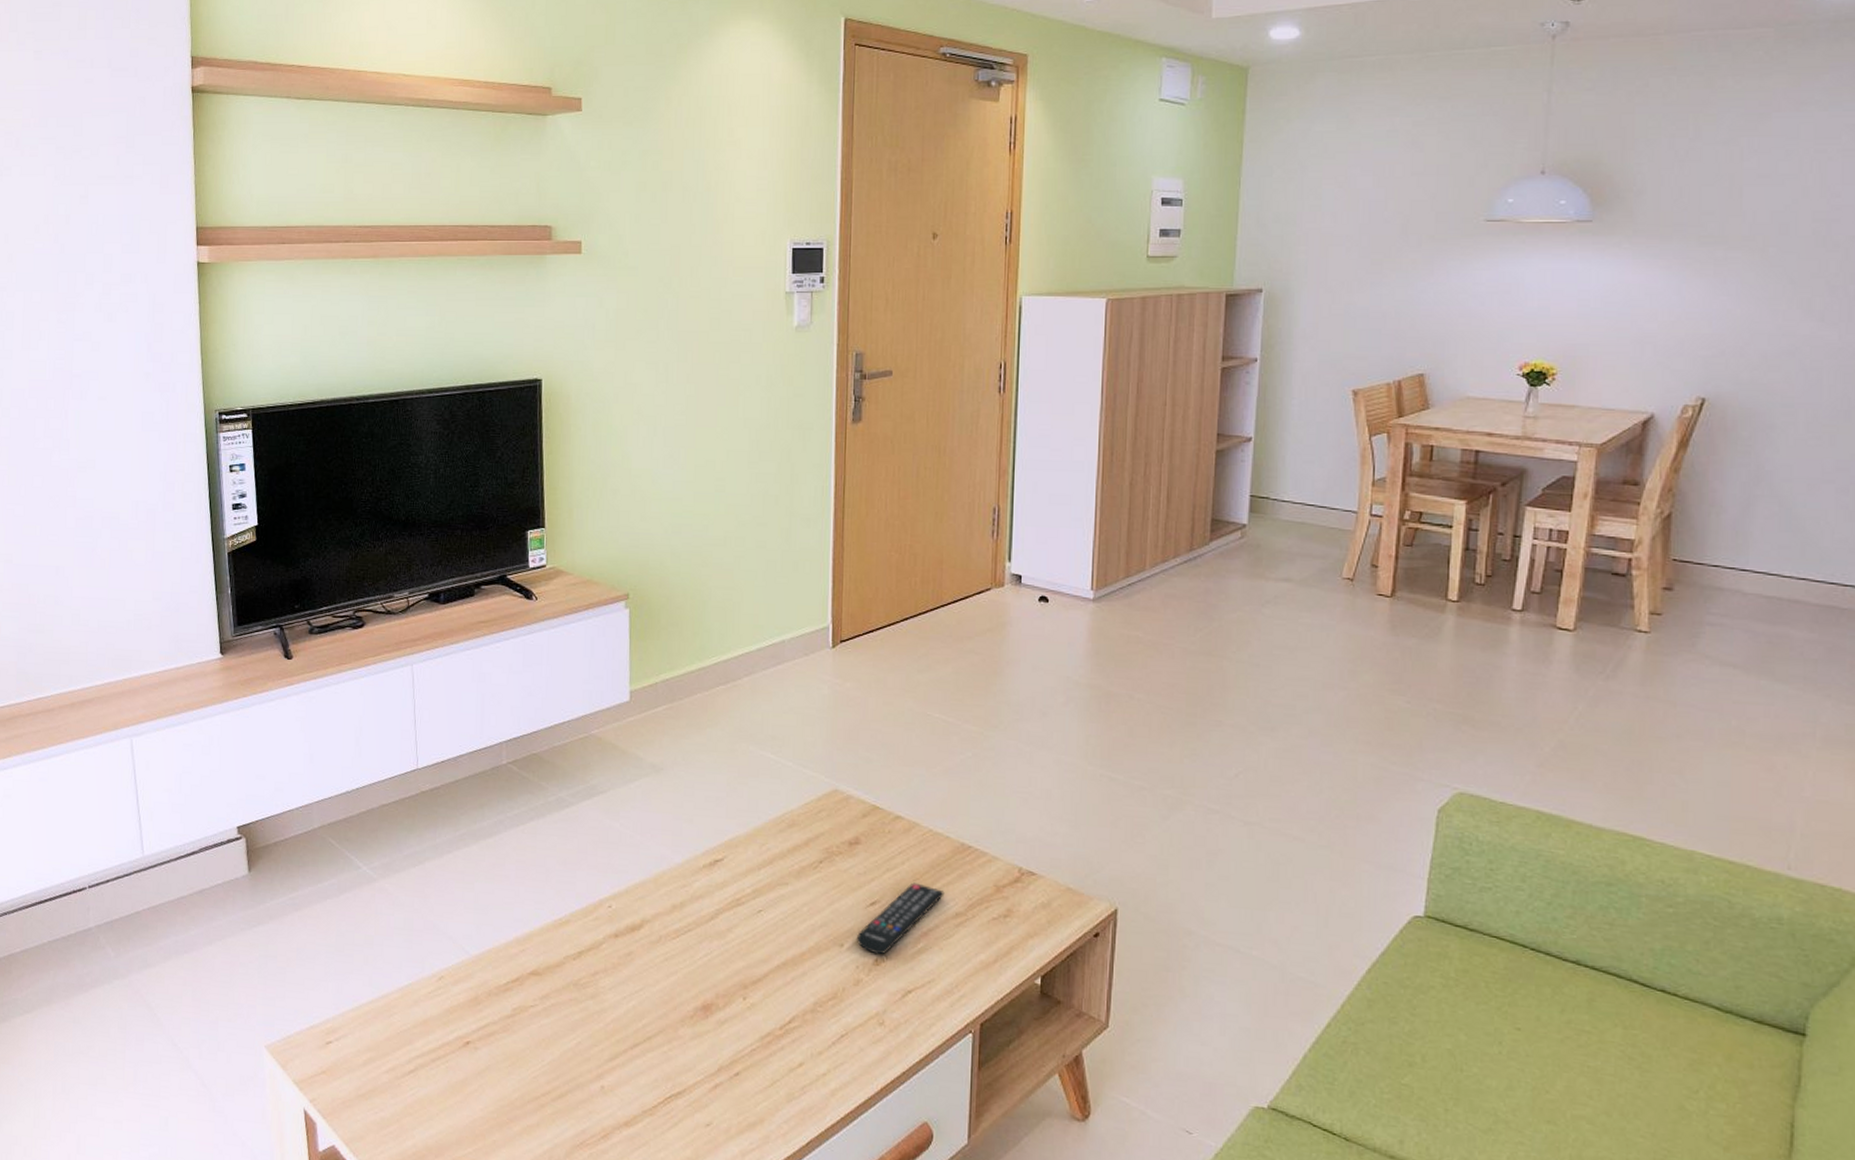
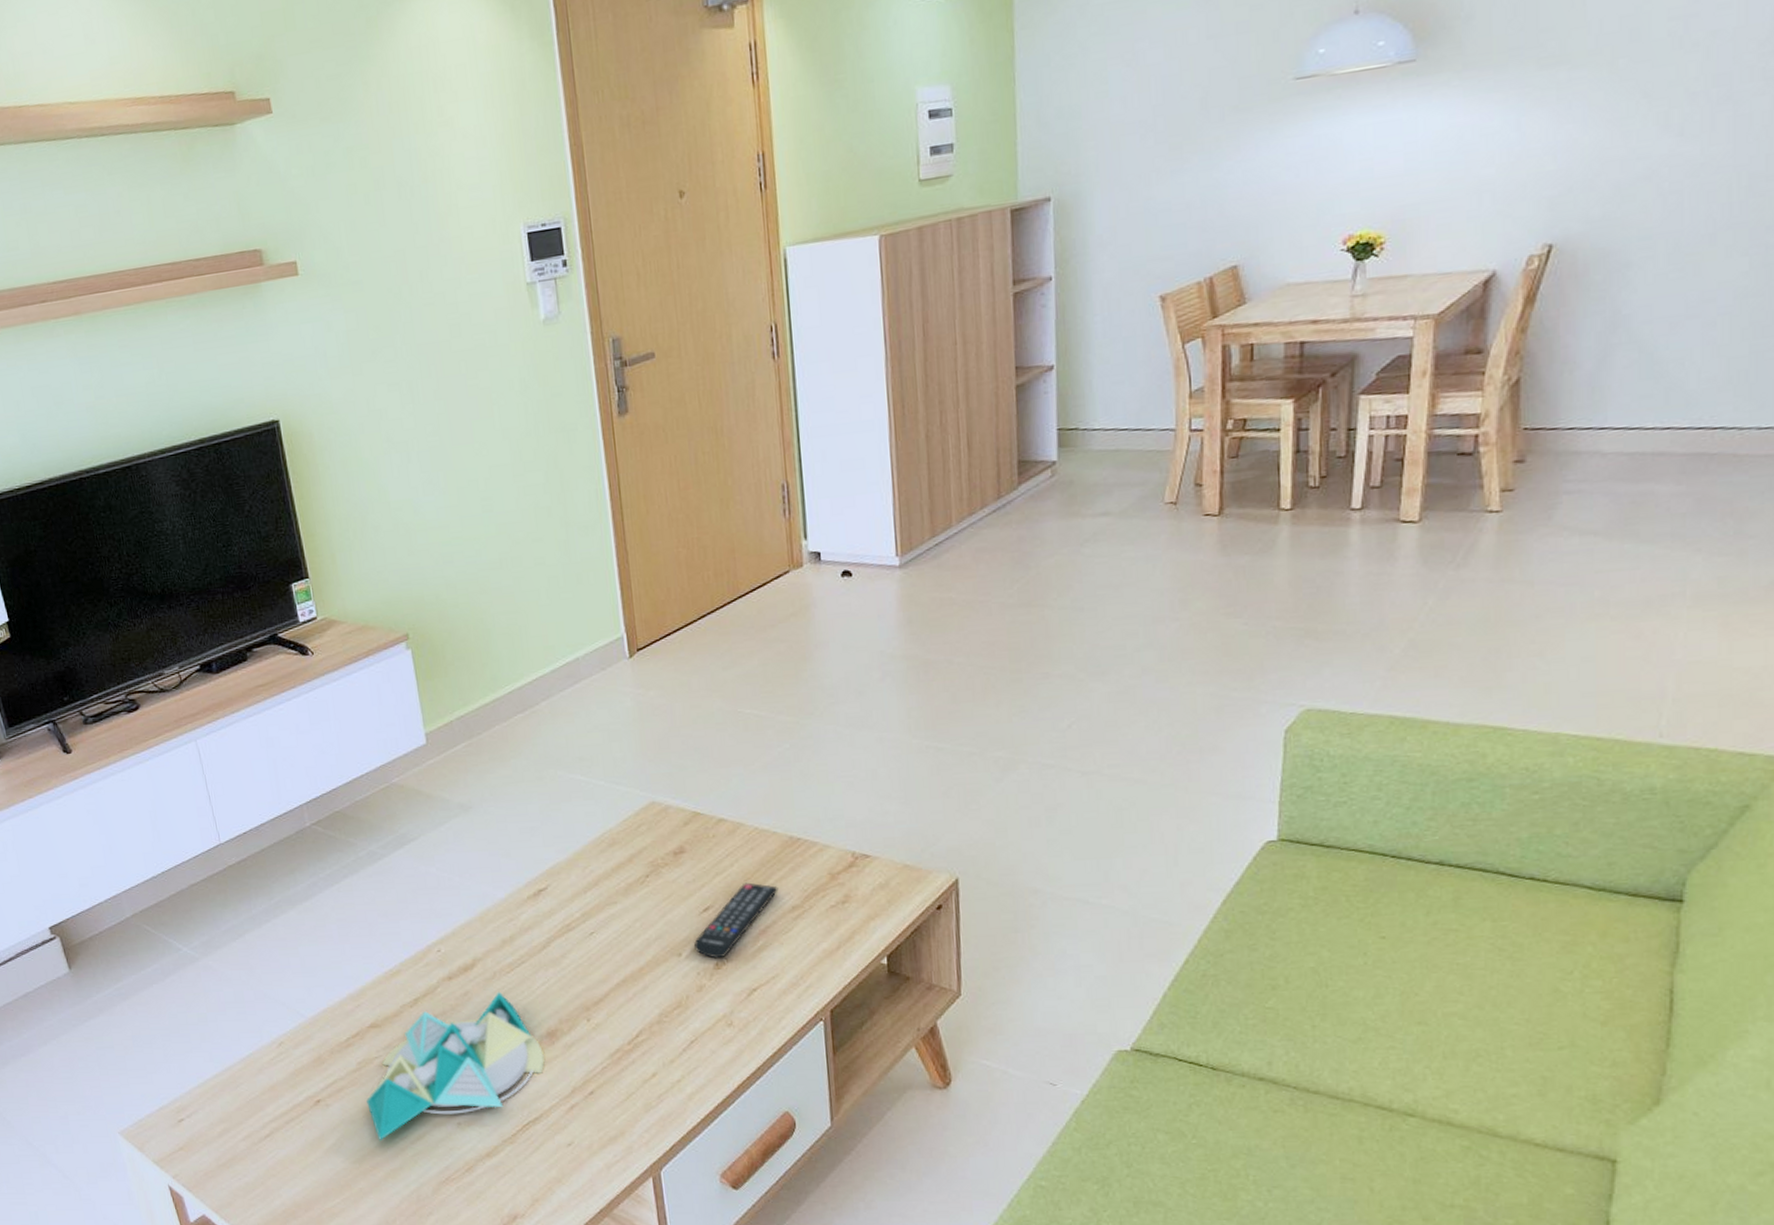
board game: none [515,956,696,1094] -> present [366,991,545,1141]

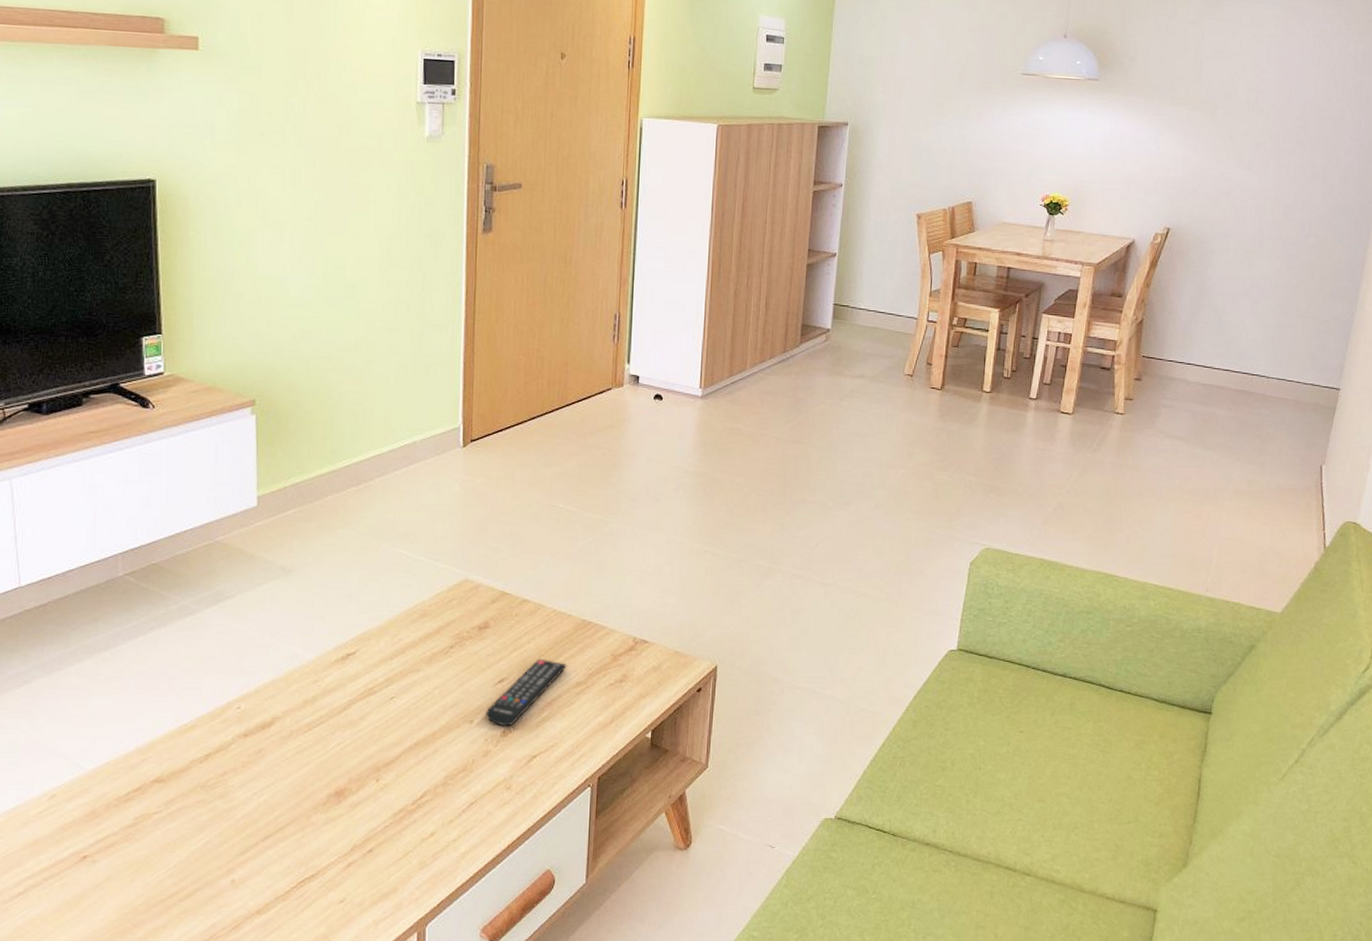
board game: present [366,991,545,1141] -> none [138,750,329,899]

